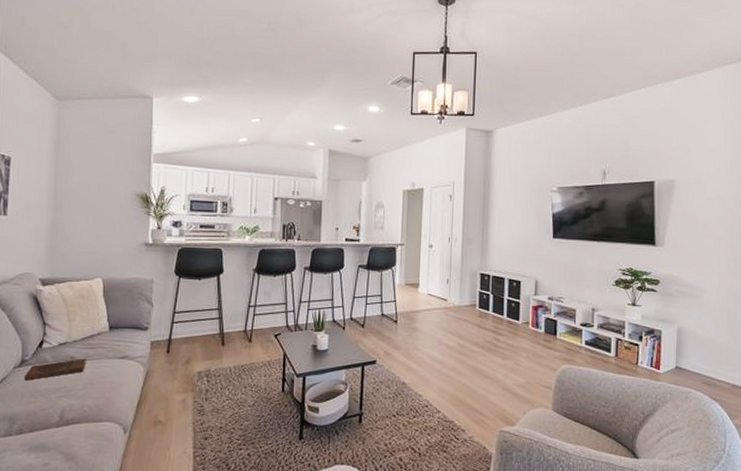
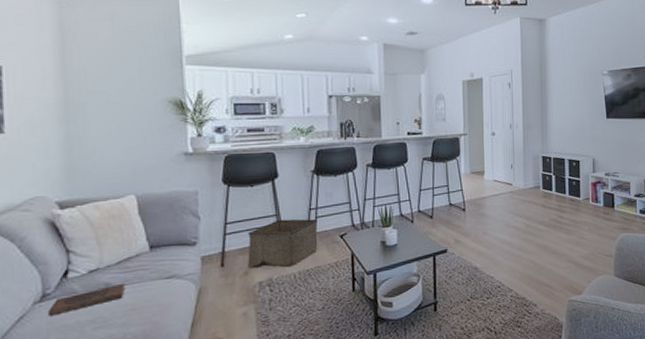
storage bin: none [190,314,256,361] -> present [248,218,318,269]

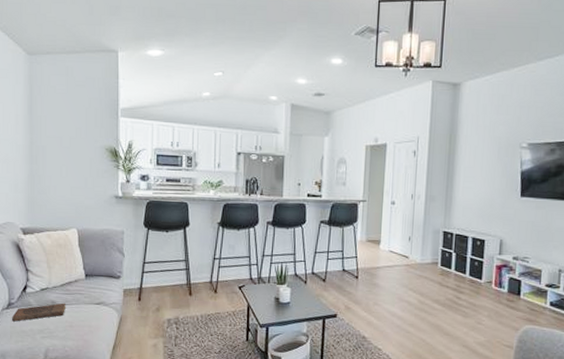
storage bin: present [248,218,318,269] -> none [160,265,221,310]

